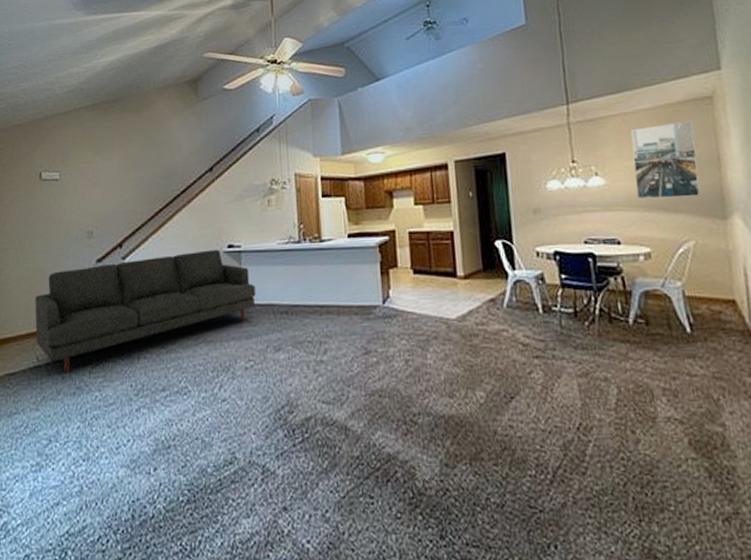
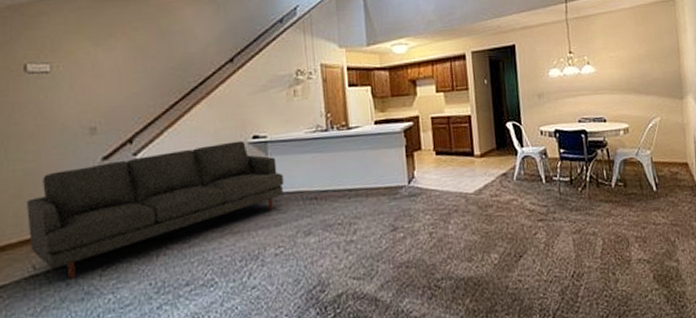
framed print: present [630,120,701,199] -> none [614,19,665,84]

